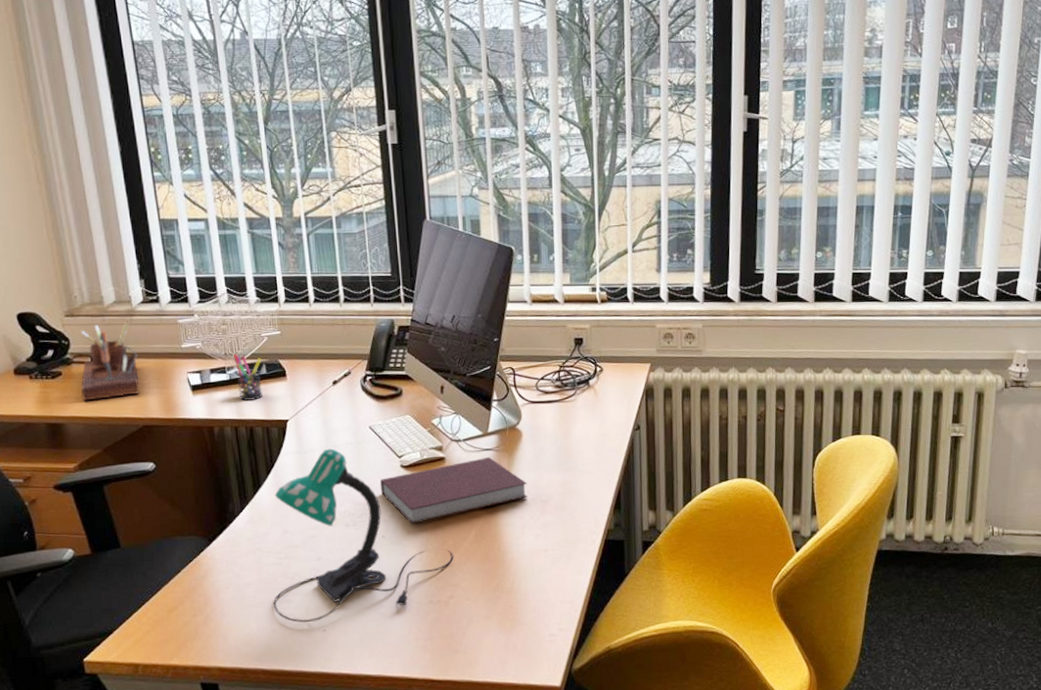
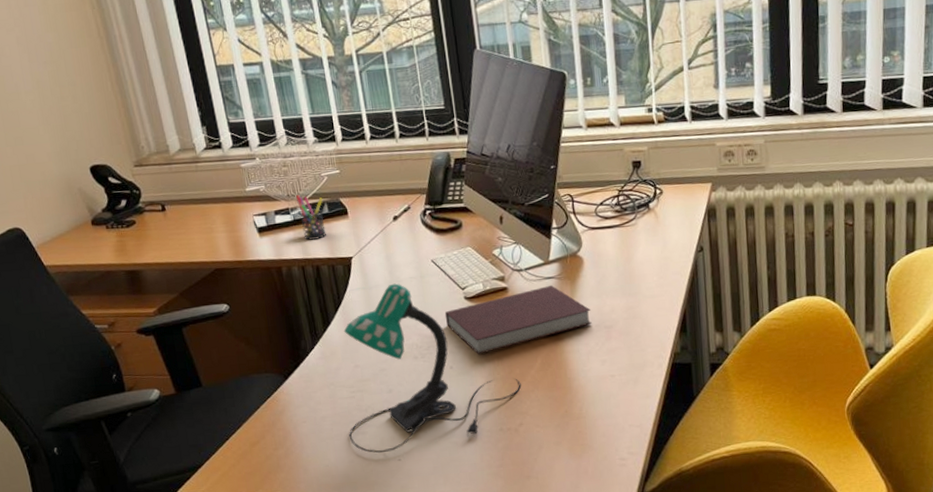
desk organizer: present [81,321,140,401] -> none [150,167,210,248]

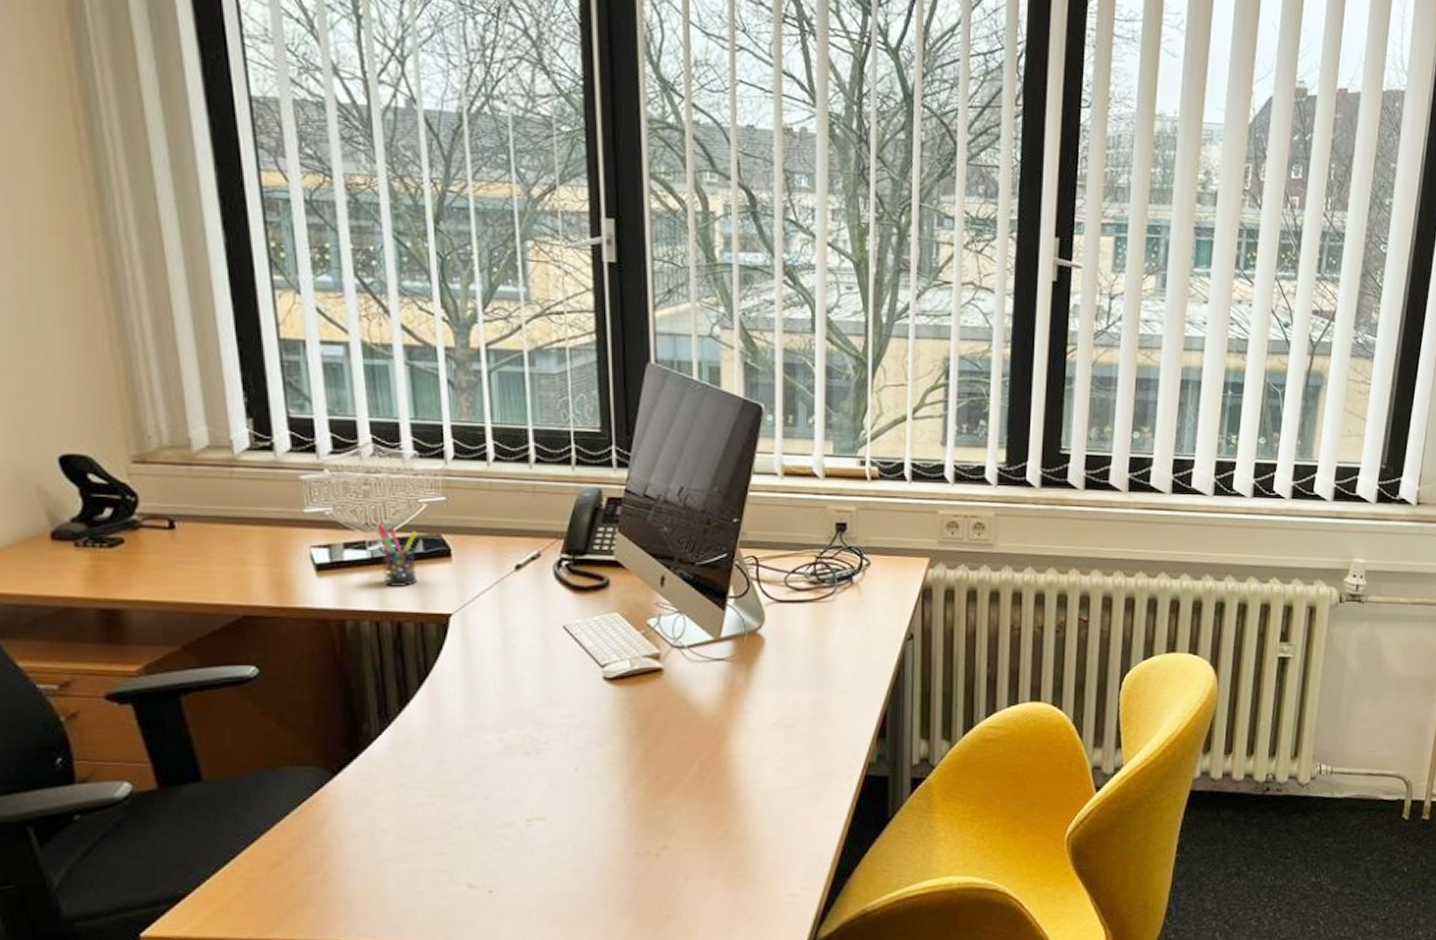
desk lamp: present [344,283,521,454] -> none [419,653,669,882]
notebook: present [444,285,592,355] -> none [574,668,769,753]

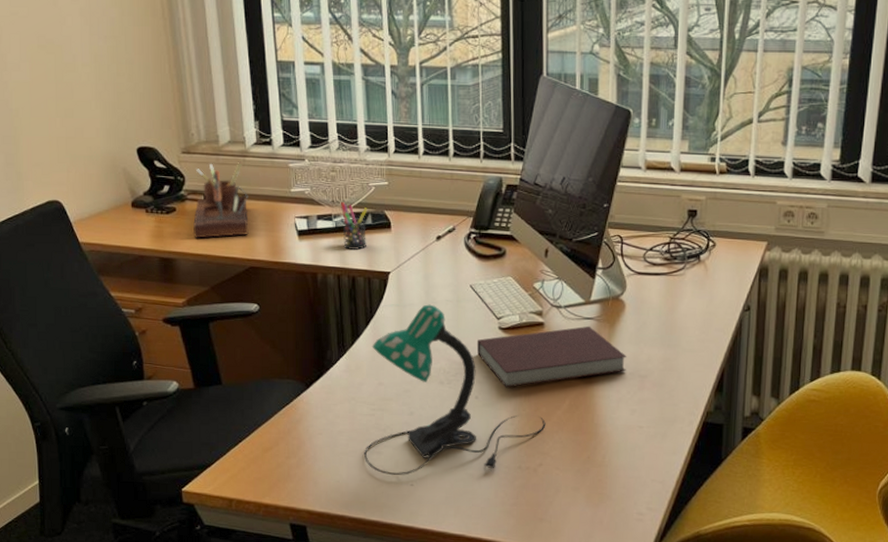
desk organizer: none [151,473,240,580] -> present [192,161,249,238]
desk lamp: none [419,653,669,882] -> present [363,304,546,476]
notebook: none [574,668,769,753] -> present [476,326,627,388]

